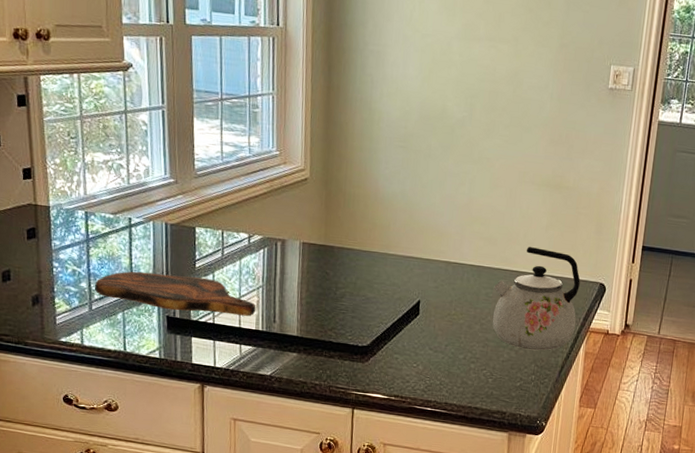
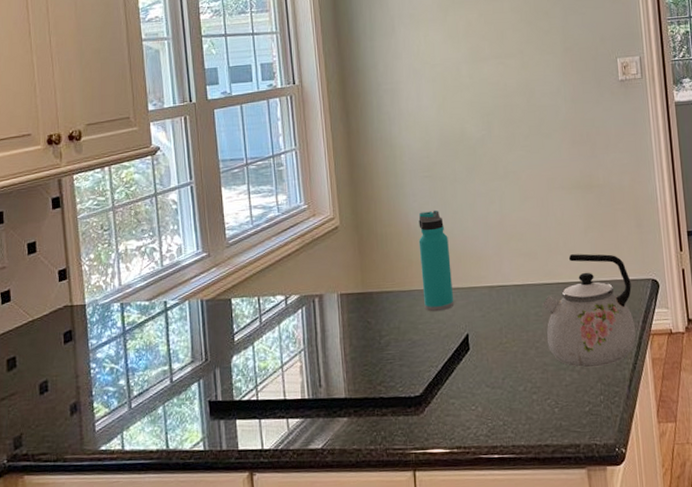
cutting board: present [94,271,256,316] -> none [132,351,300,393]
water bottle: none [382,180,414,276] -> present [418,210,454,312]

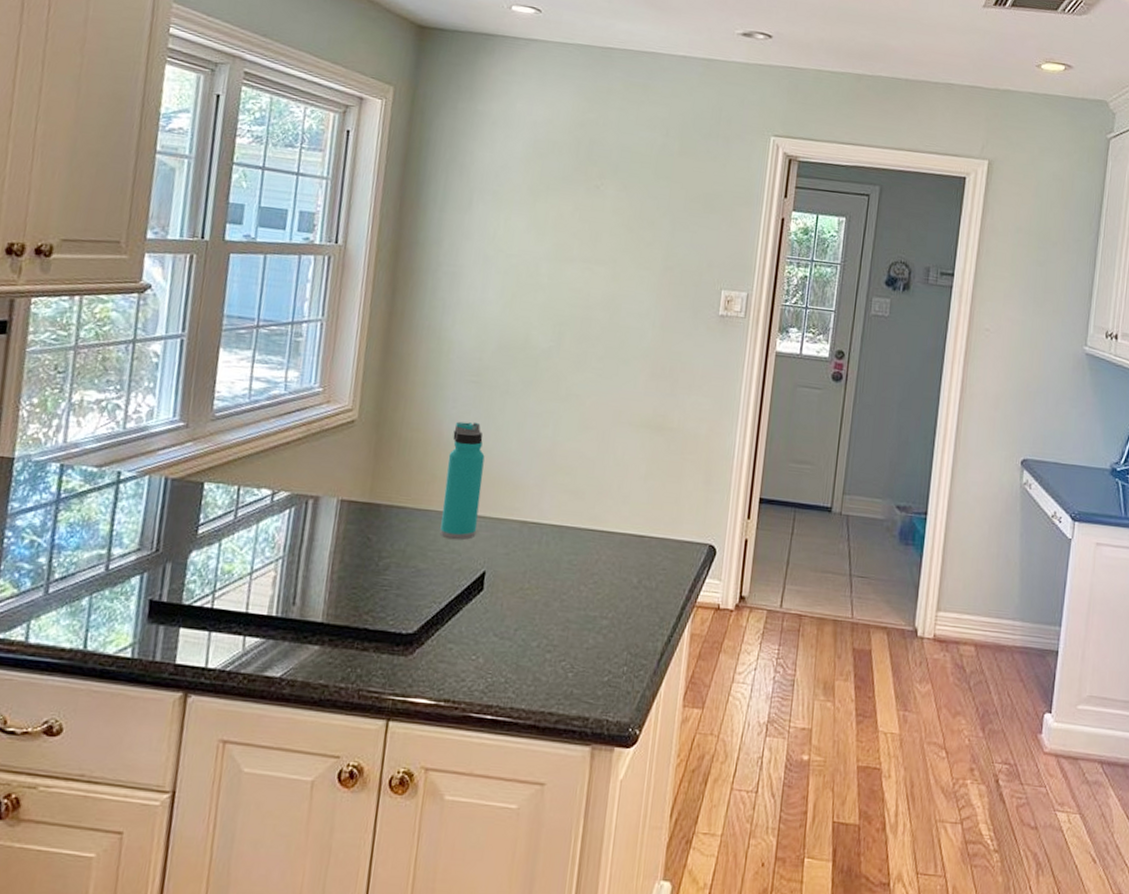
kettle: present [542,253,636,368] -> none [576,501,686,634]

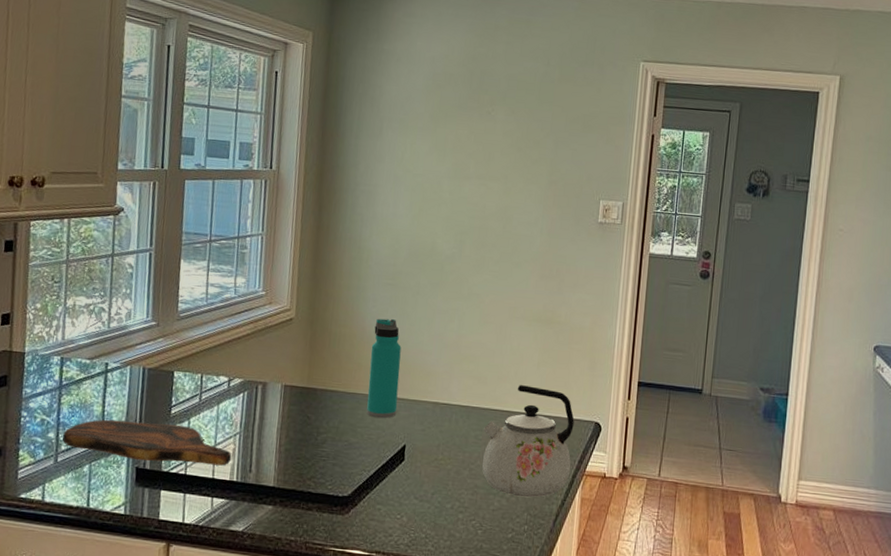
cutting board: none [55,540,272,598] -> present [62,419,232,466]
kettle: none [576,501,686,634] -> present [482,385,574,498]

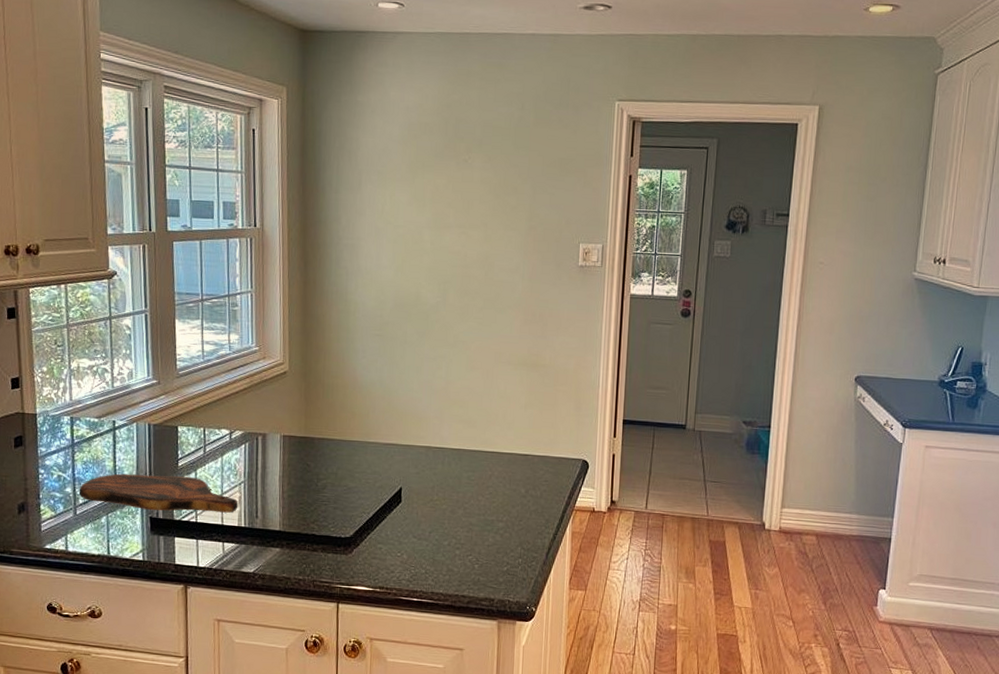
water bottle: present [366,318,402,418] -> none [363,368,393,464]
kettle: present [482,385,574,498] -> none [474,427,562,533]

